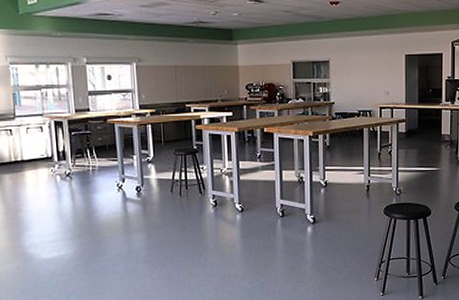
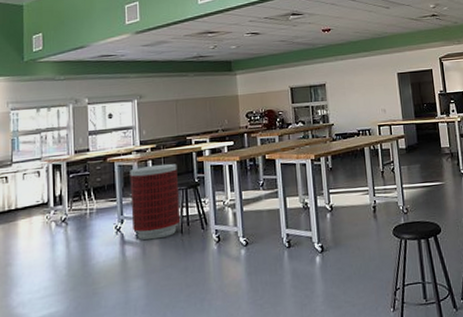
trash can: none [130,129,180,199] -> present [130,163,181,241]

